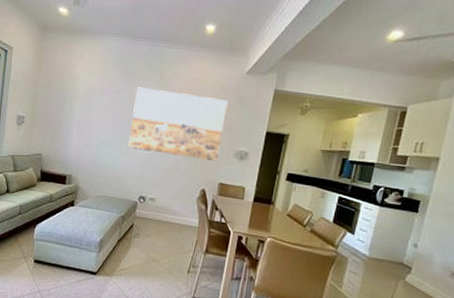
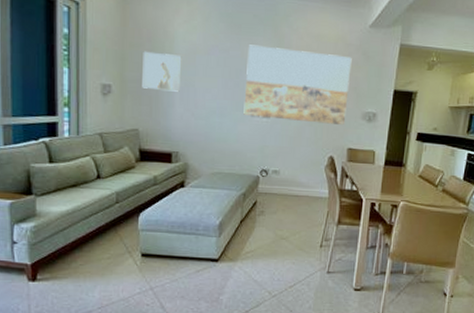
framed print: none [48,90,82,125] -> present [142,51,182,92]

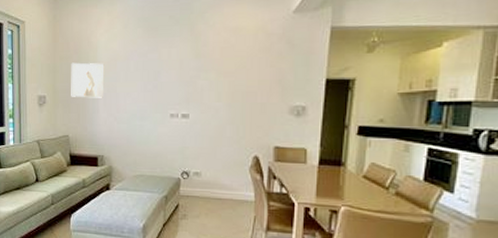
wall art: present [243,44,352,126] -> none [163,45,275,122]

